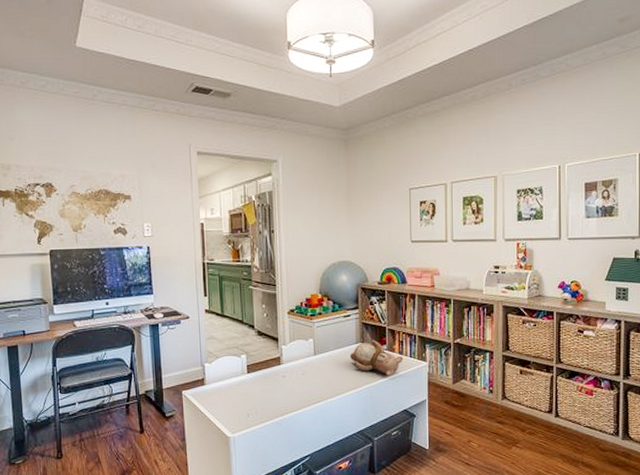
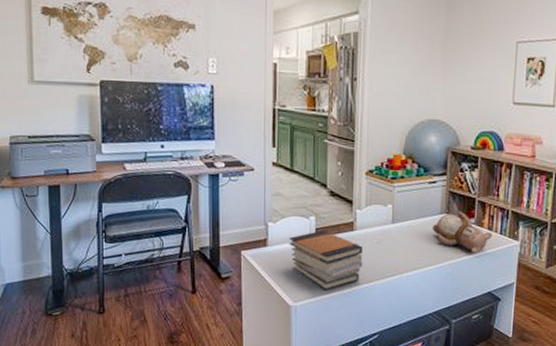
book stack: none [224,366,291,421] -> present [289,230,364,291]

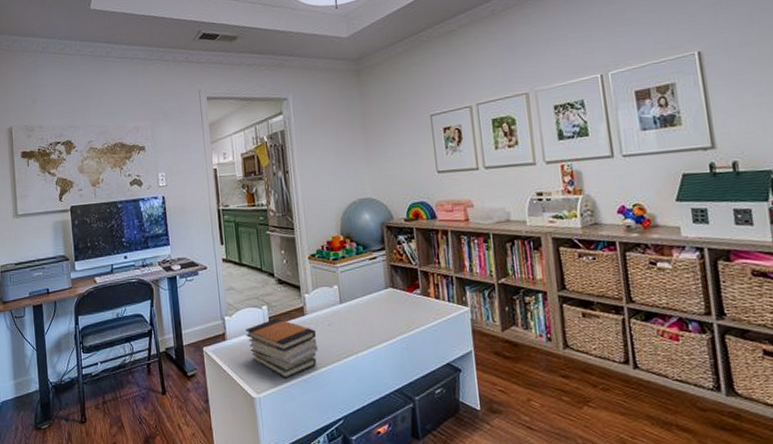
teddy bear: present [432,212,493,253] -> none [379,284,441,324]

